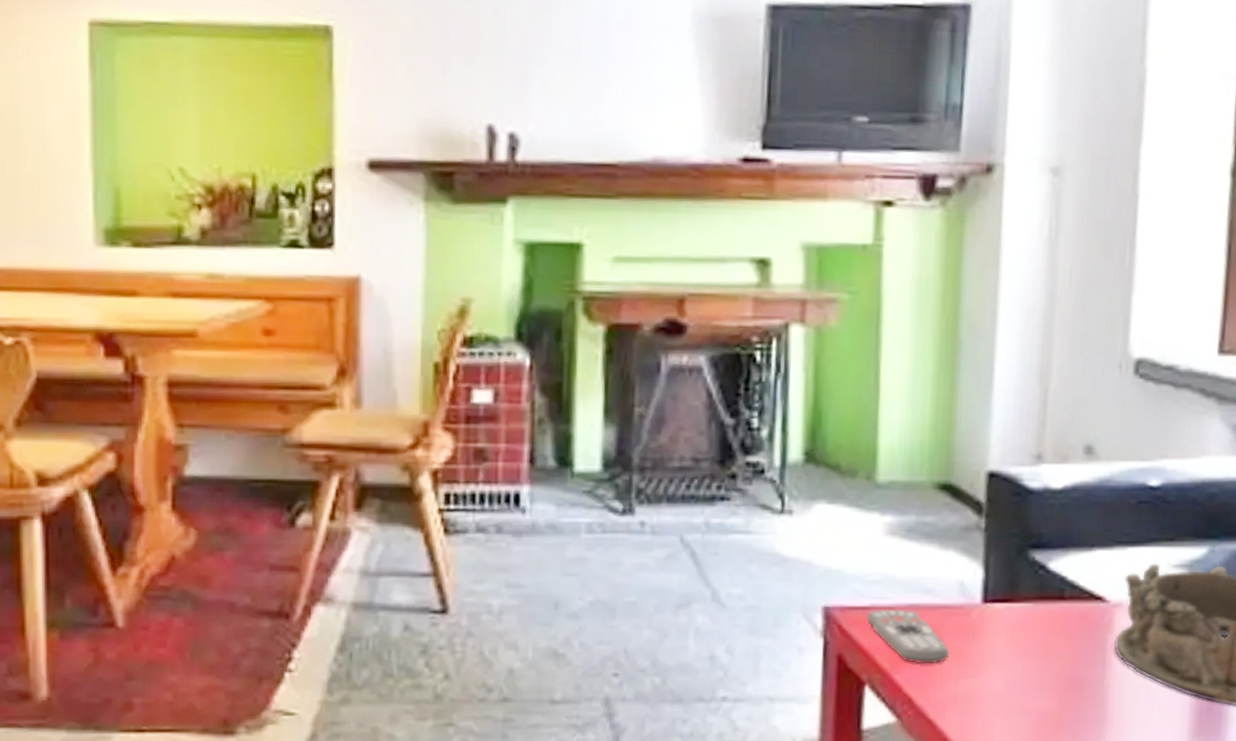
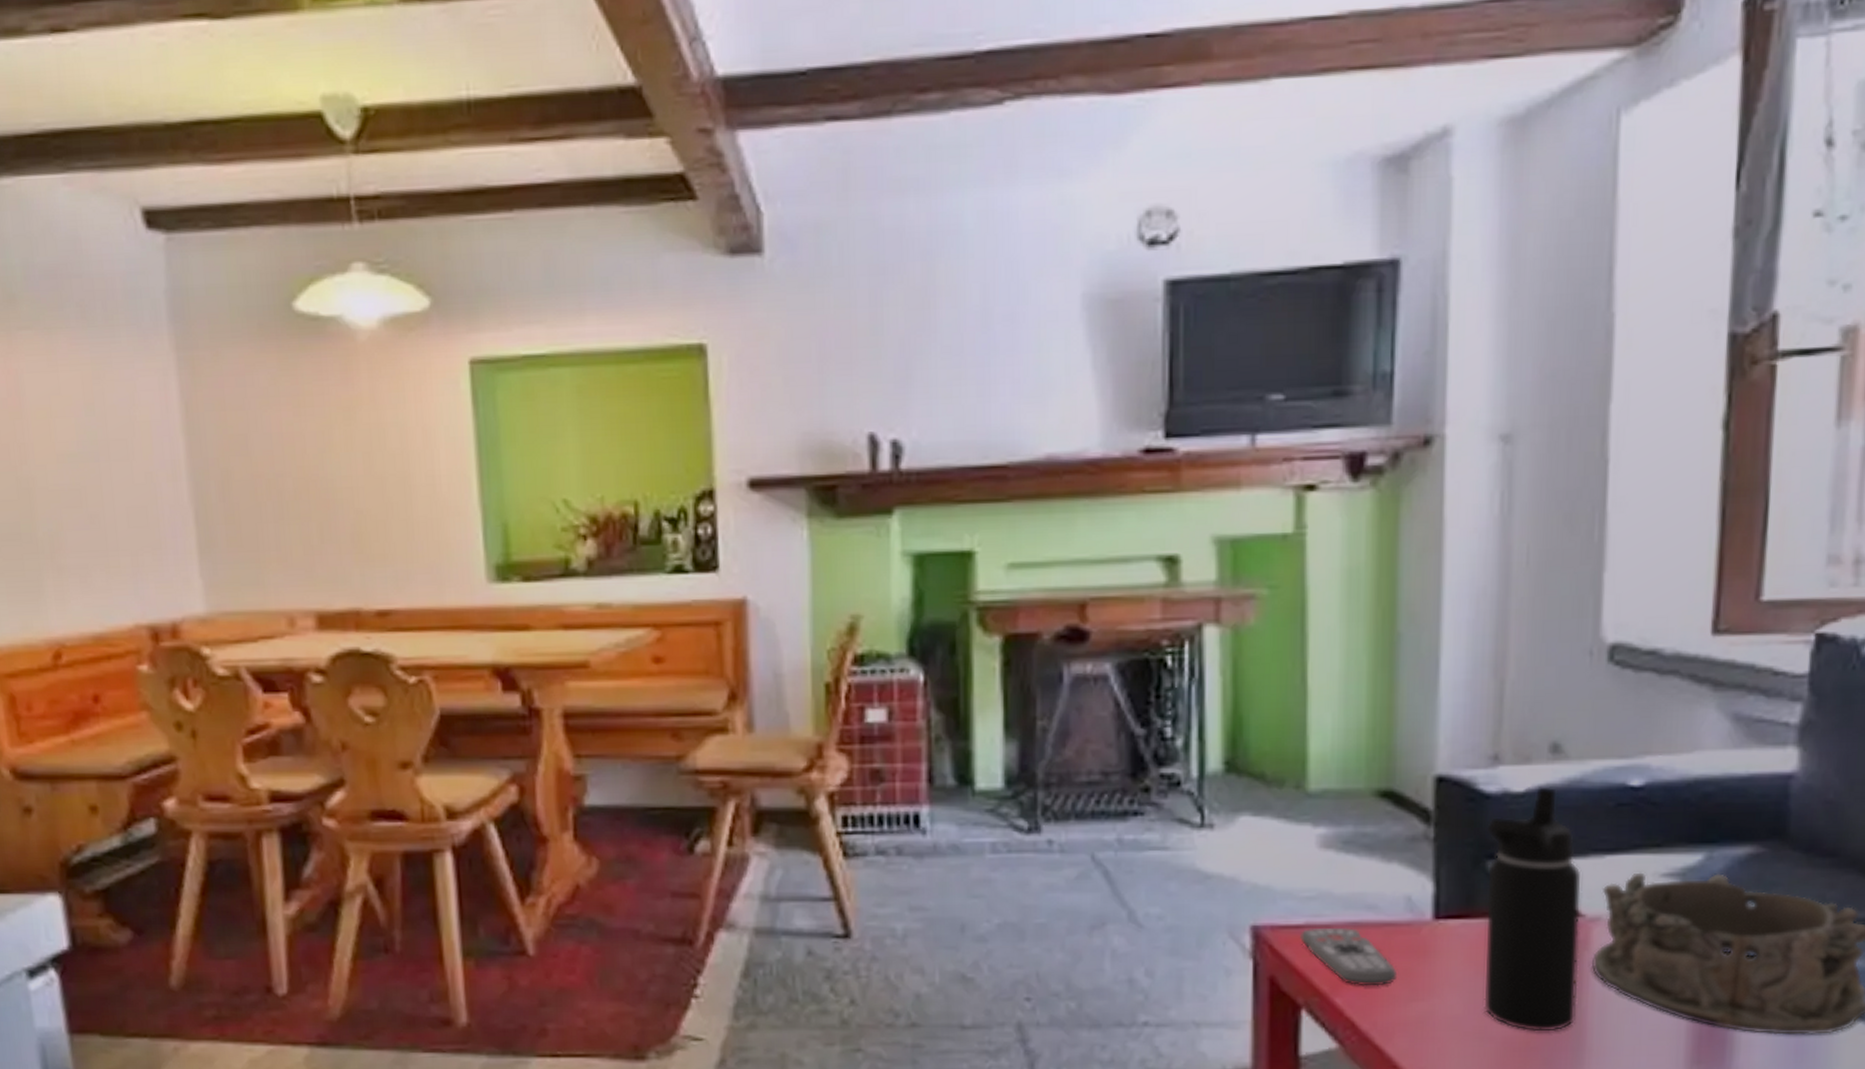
water bottle: none [1023,484,1108,707] -> present [1484,786,1583,1032]

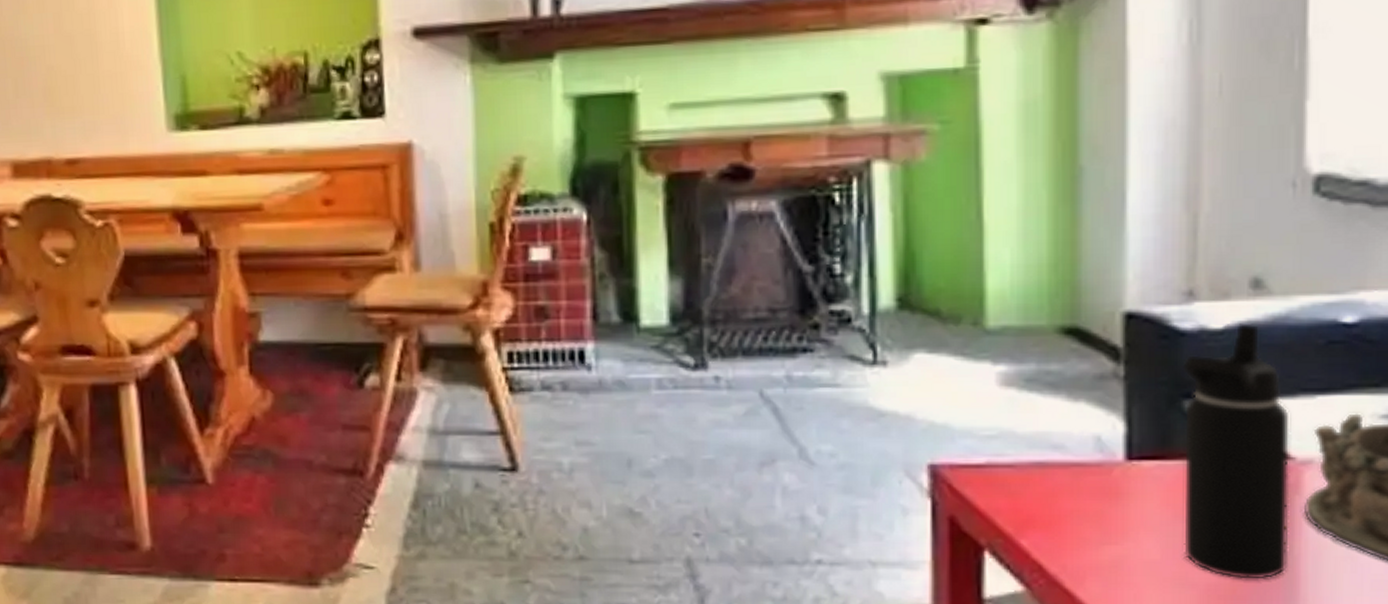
remote control: present [1300,928,1398,987] -> none [981,468,1088,528]

